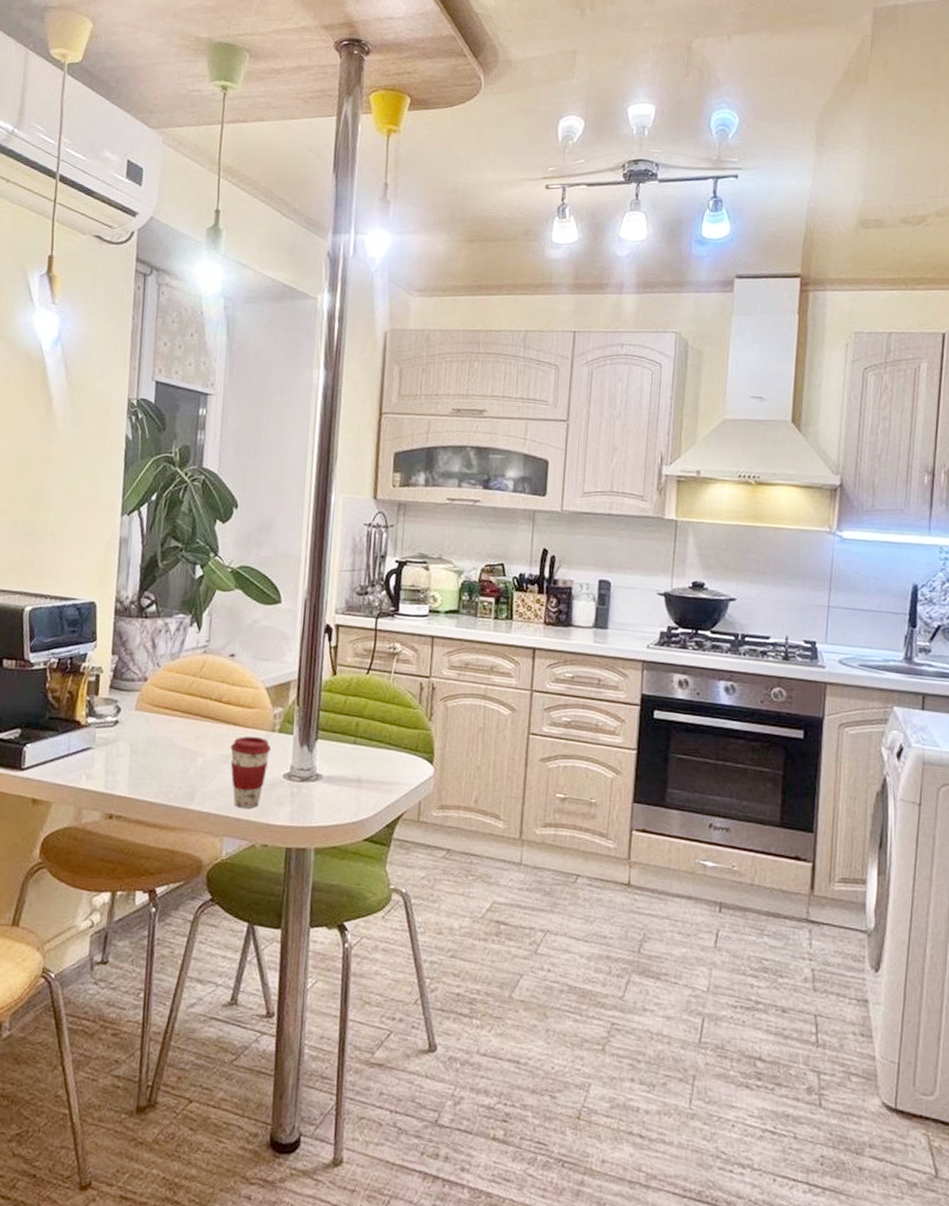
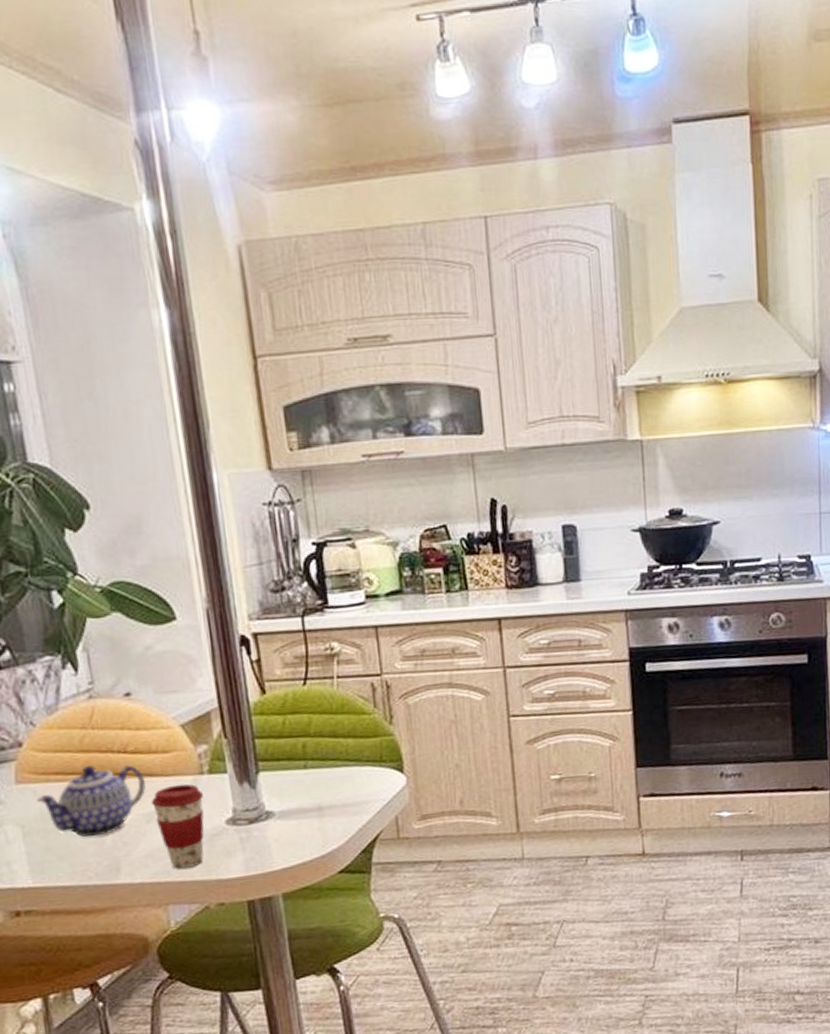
teapot: none [147,707,230,766] -> present [37,765,146,838]

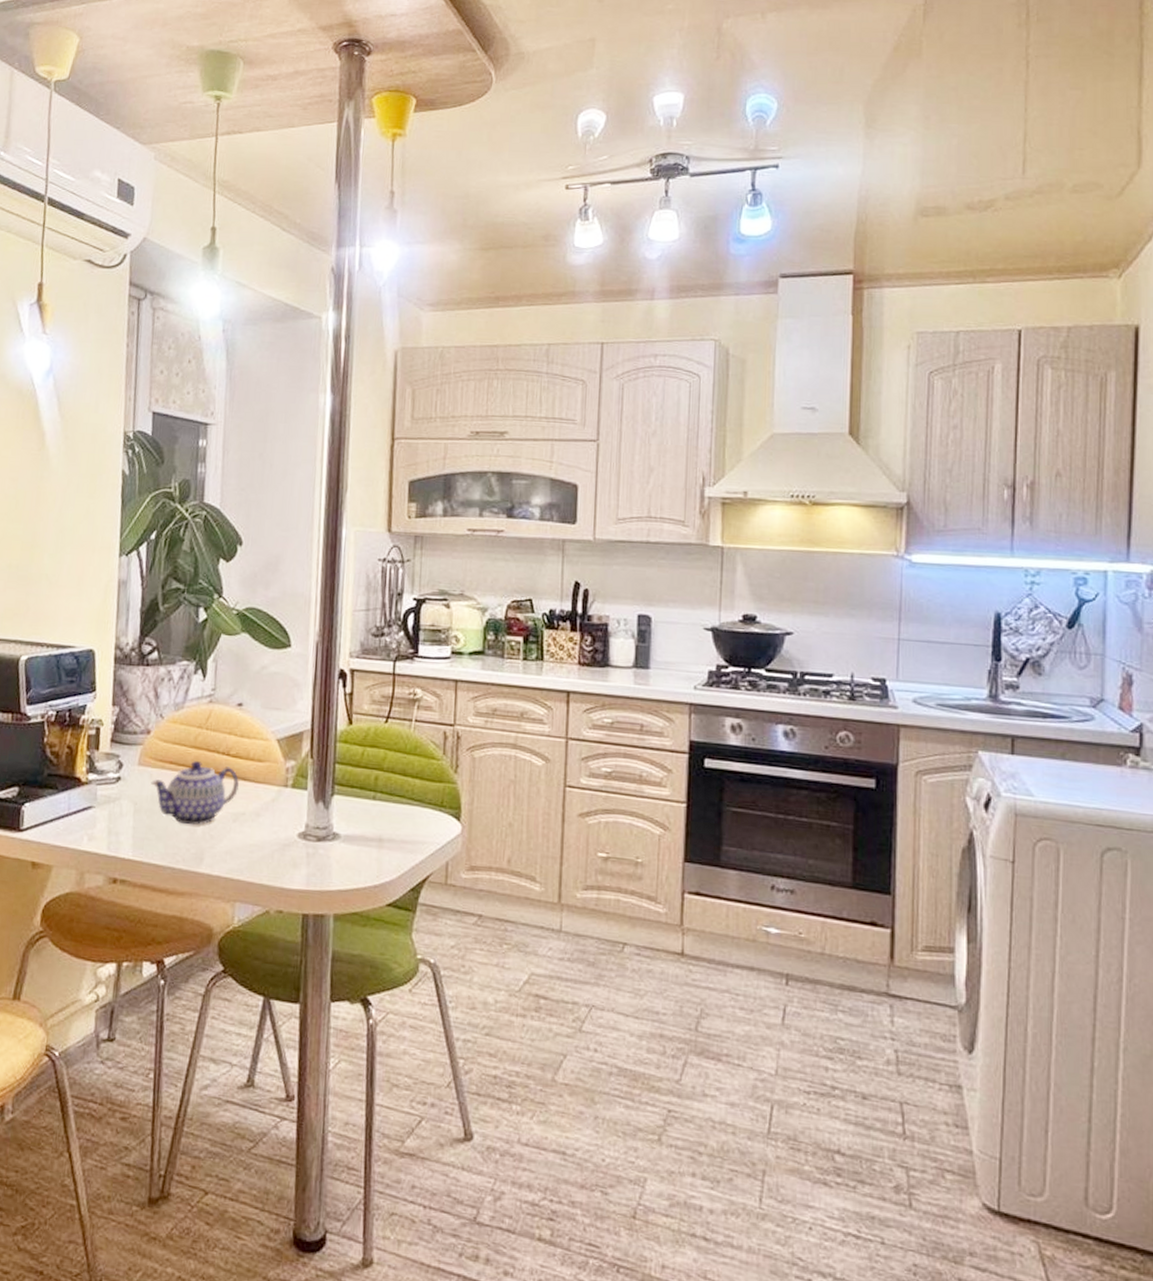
coffee cup: present [151,784,204,869] -> none [239,792,283,871]

